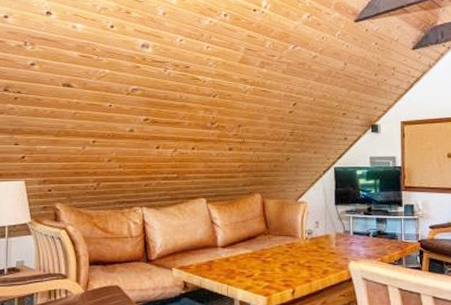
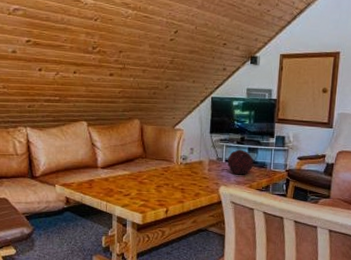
decorative orb: none [356,220,383,248] -> present [227,149,254,175]

